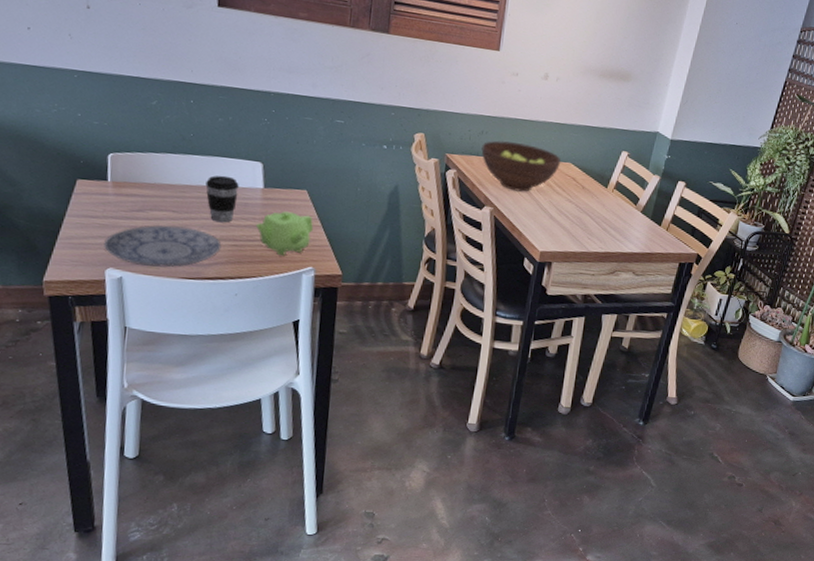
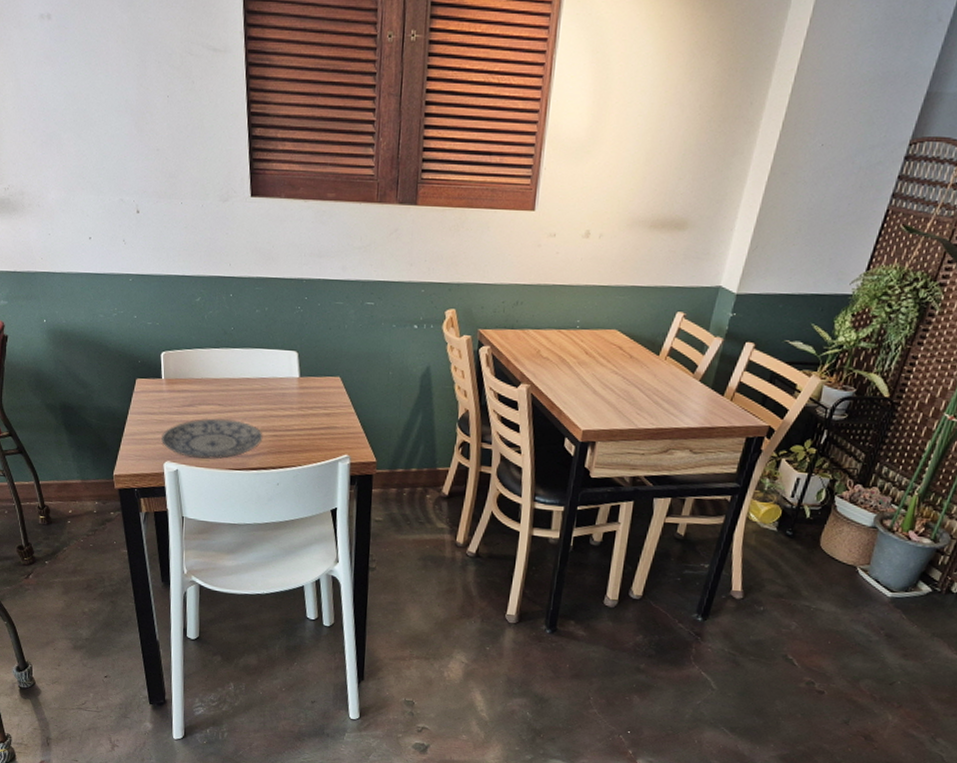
coffee cup: present [205,175,239,223] -> none [246,366,277,414]
teapot: present [255,211,314,256] -> none [293,399,348,444]
fruit bowl: present [481,140,562,192] -> none [516,311,606,366]

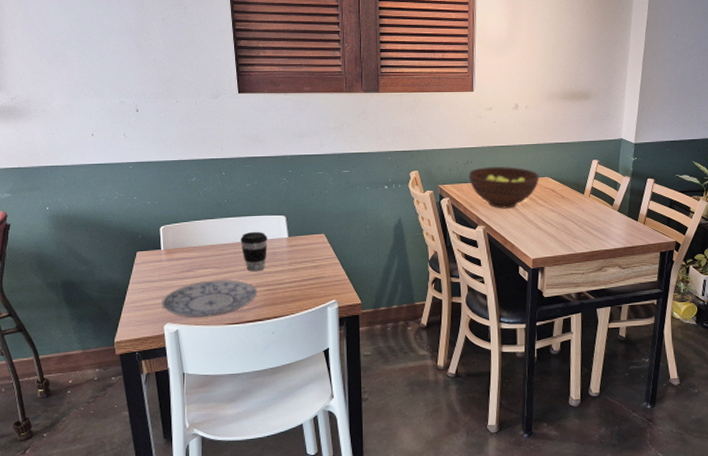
coffee cup: none [246,366,277,414] -> present [240,231,268,272]
fruit bowl: none [516,311,606,366] -> present [469,167,540,209]

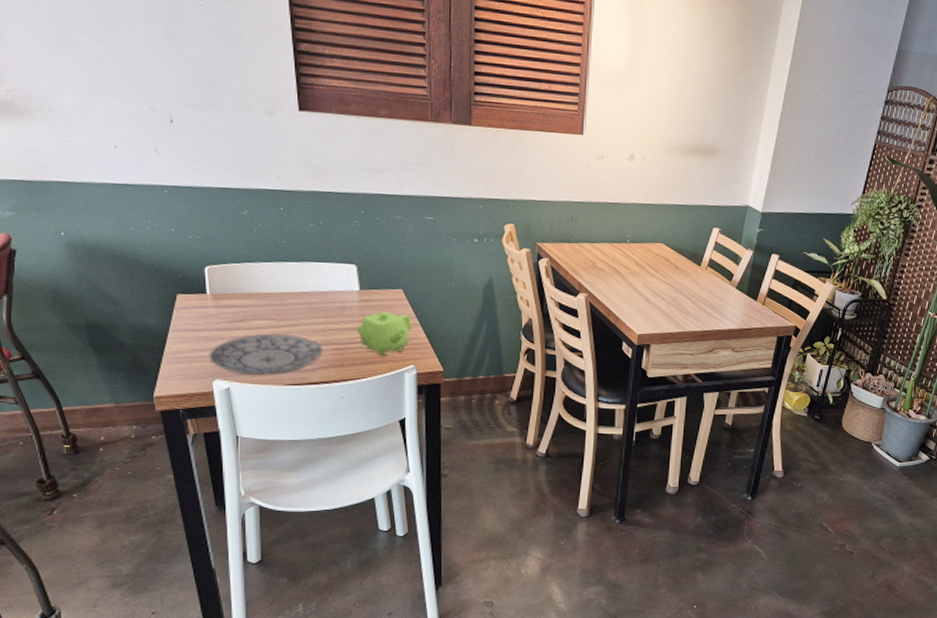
coffee cup: present [240,231,268,272] -> none [302,280,335,328]
teapot: none [284,254,333,293] -> present [354,311,412,356]
fruit bowl: present [469,167,540,209] -> none [572,226,653,276]

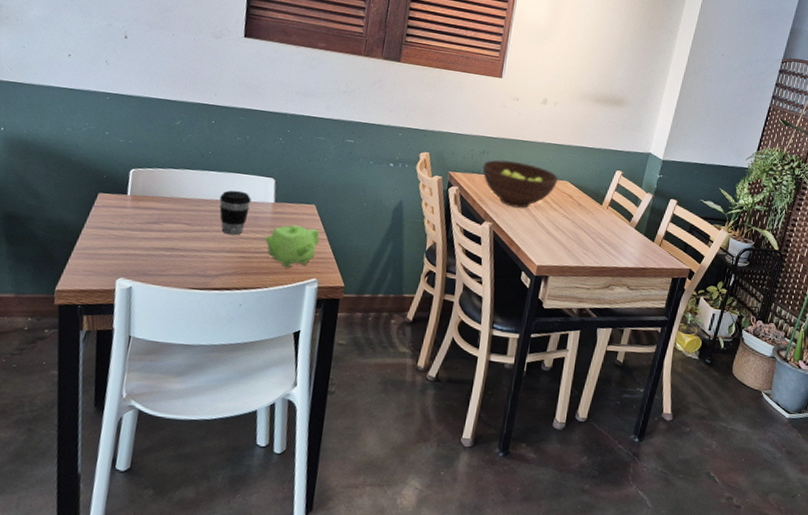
plate: present [209,333,323,375] -> none [117,237,231,278]
coffee cup: none [302,280,335,328] -> present [219,190,251,236]
fruit bowl: none [572,226,653,276] -> present [482,160,559,208]

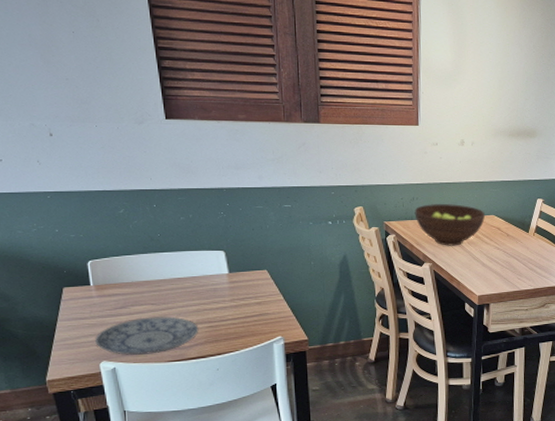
plate: none [117,237,231,278] -> present [95,316,199,355]
coffee cup: present [219,190,251,236] -> none [177,267,207,309]
teapot: present [263,224,320,267] -> none [226,290,278,330]

